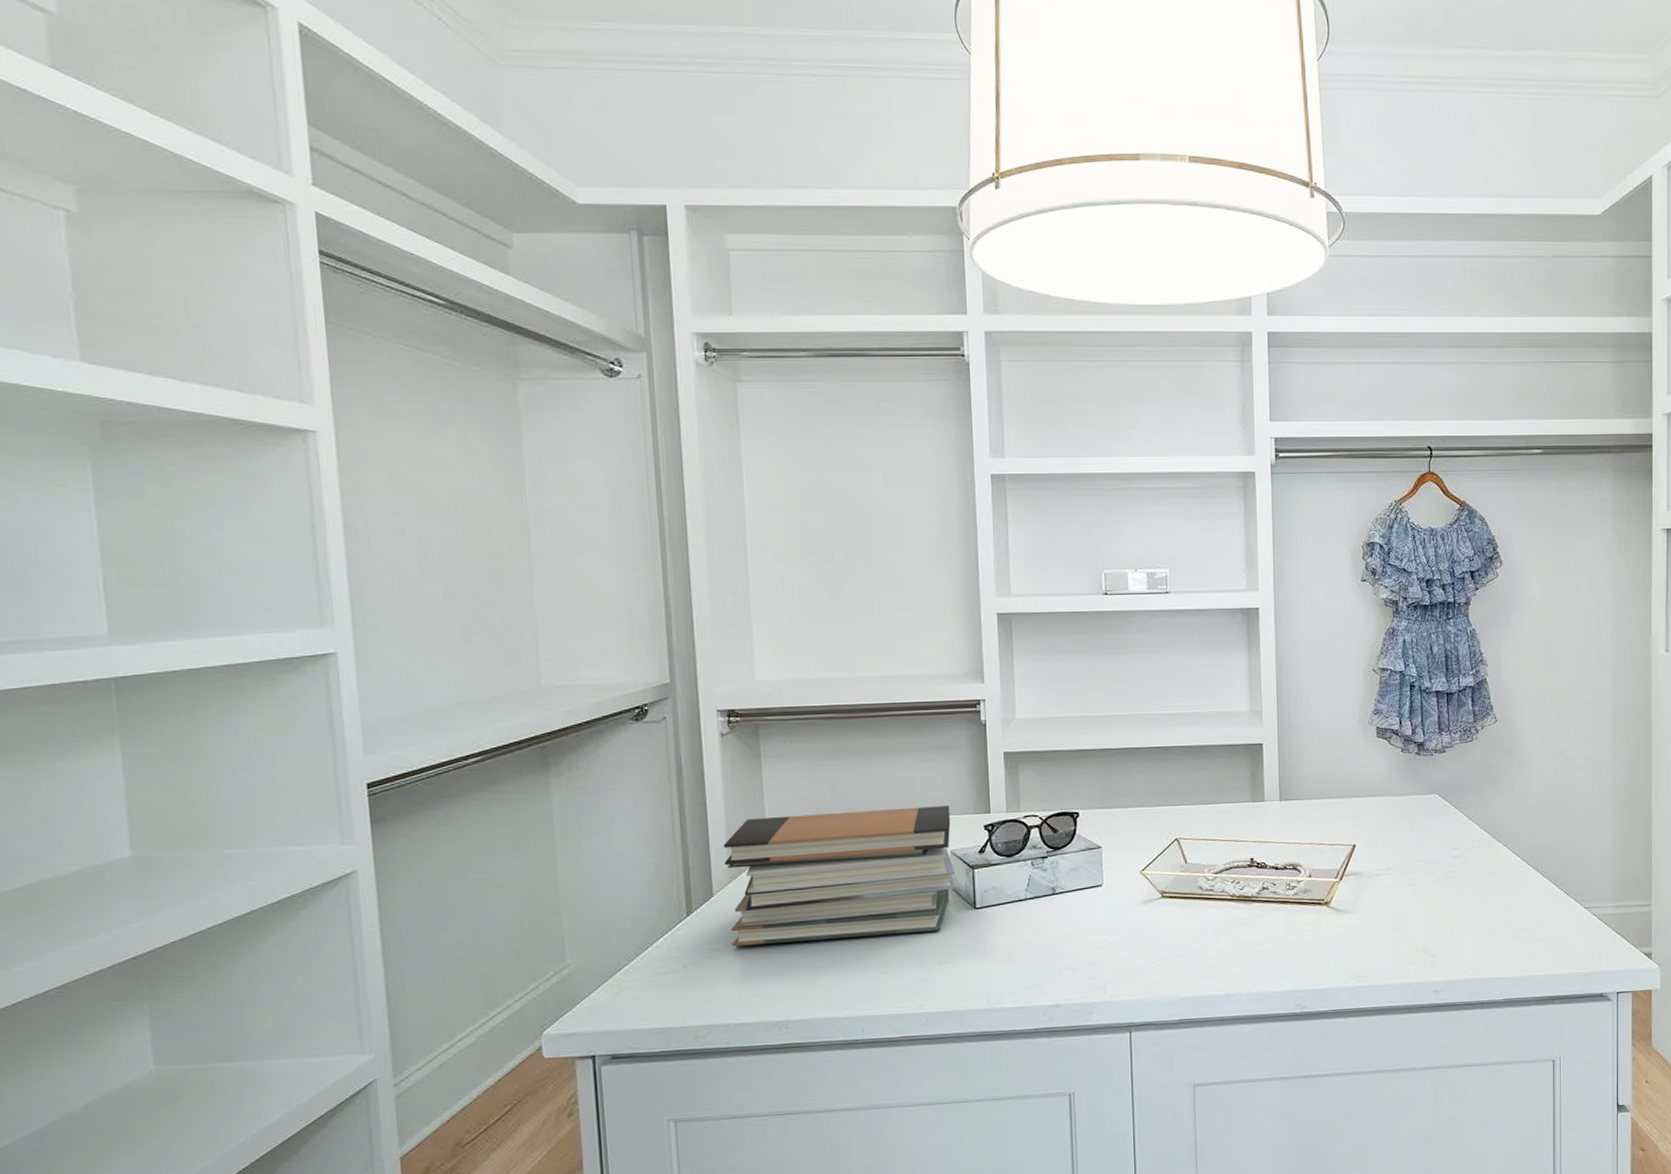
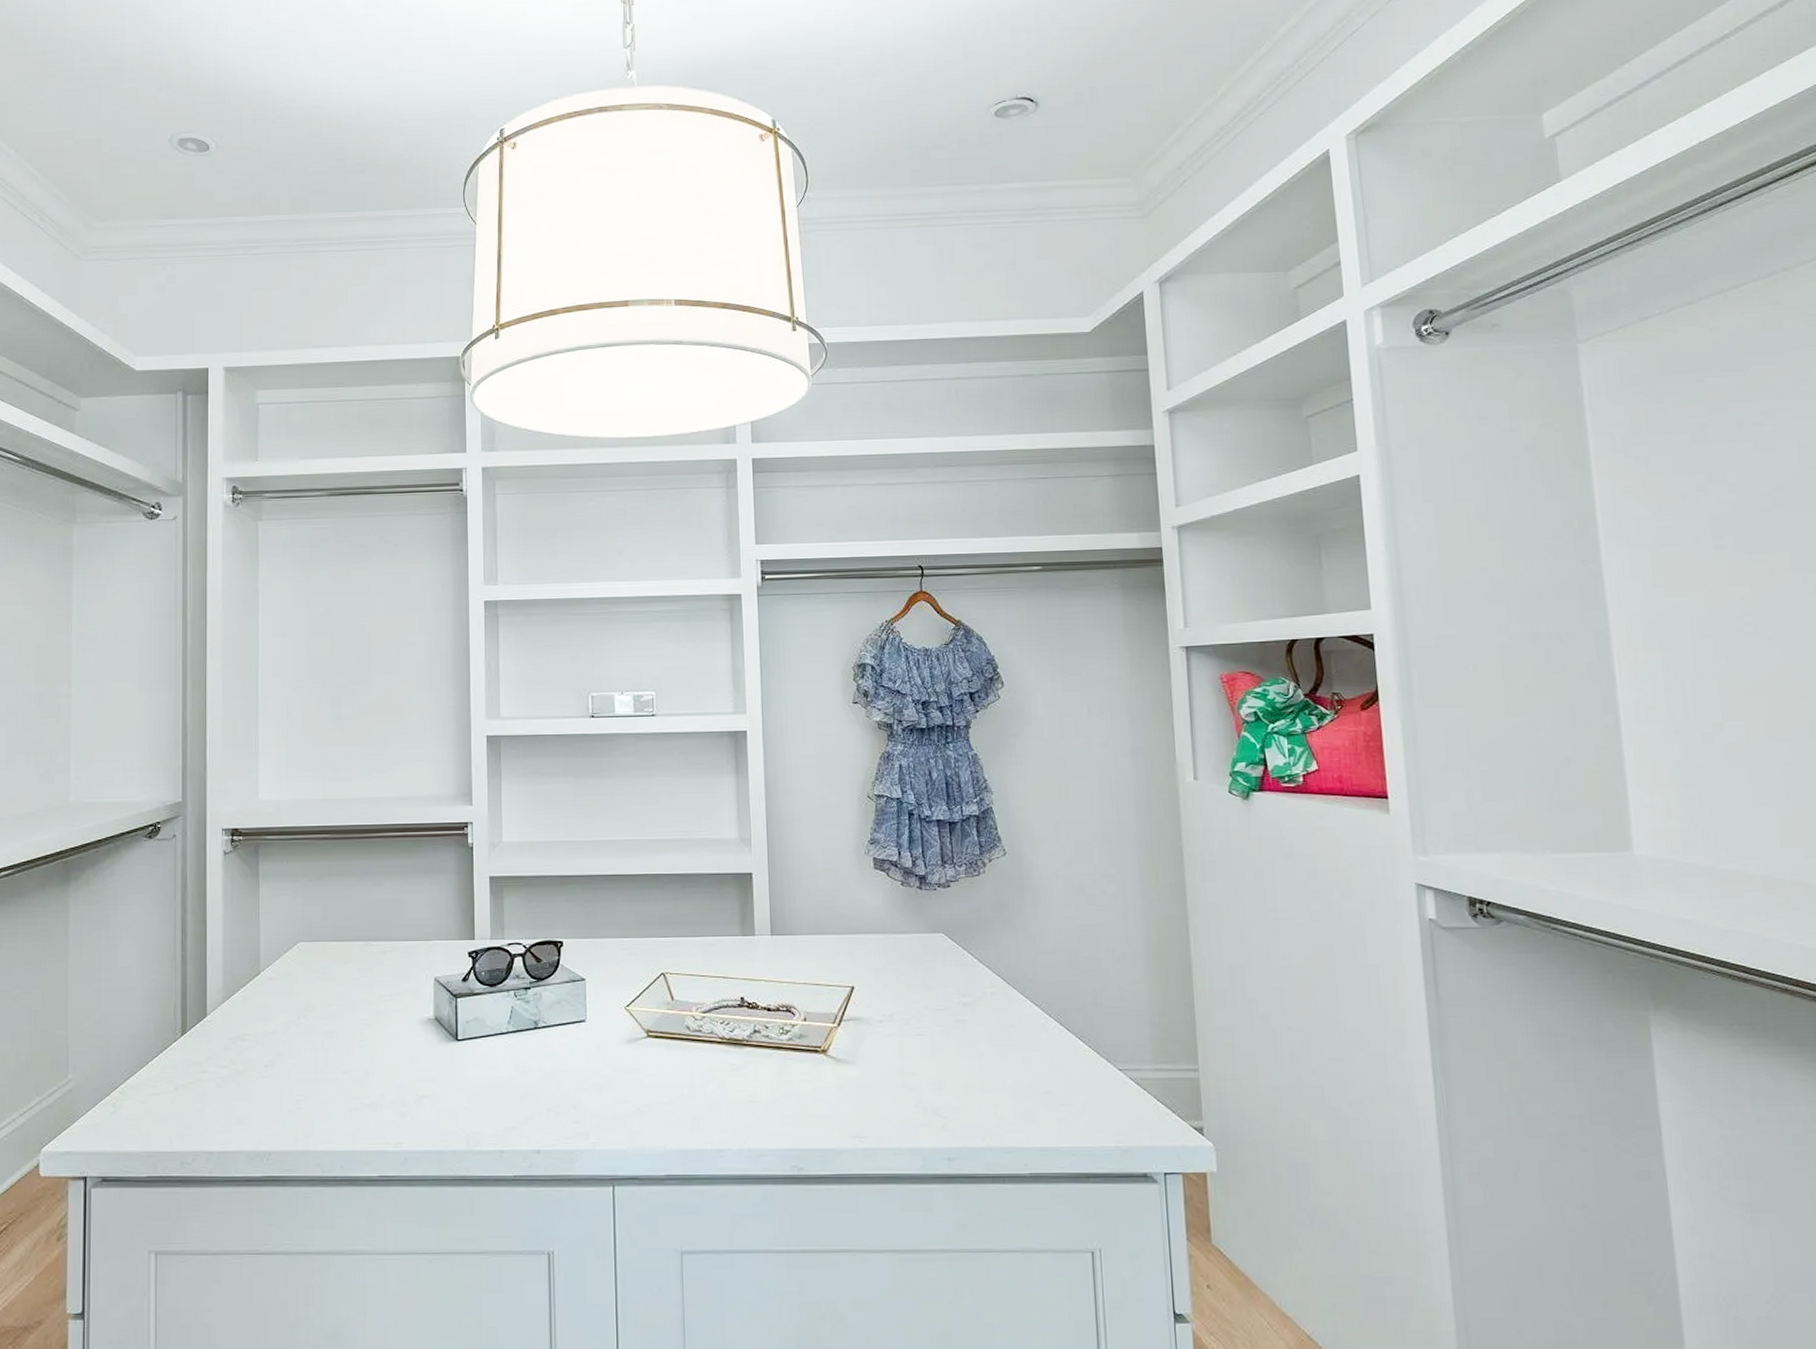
book stack: present [723,806,956,947] -> none [219,930,439,1070]

